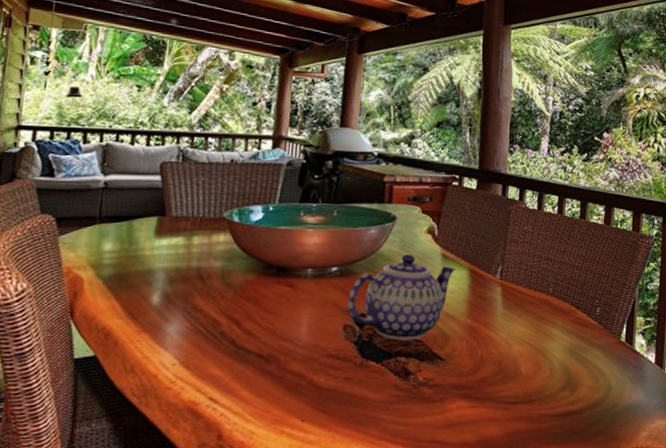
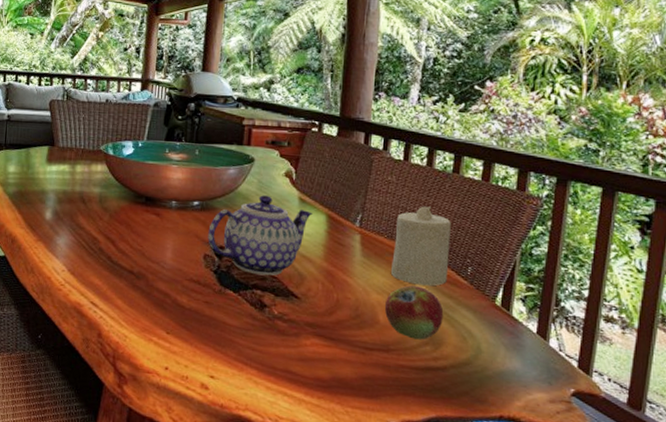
fruit: none [525,332,578,386] -> present [384,285,444,340]
candle: none [531,253,581,331] -> present [391,206,451,286]

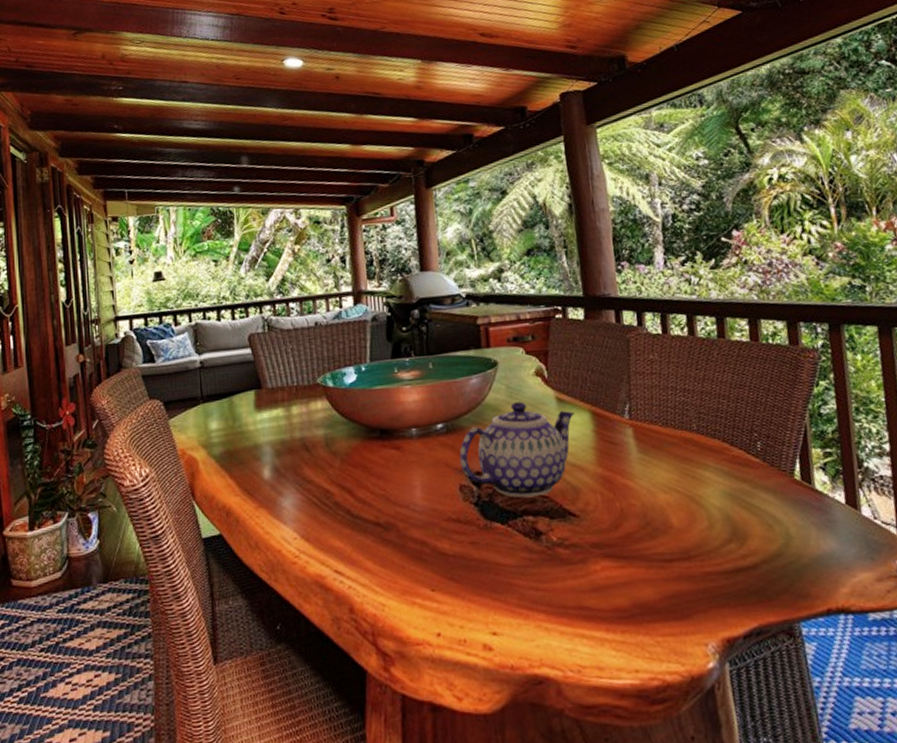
fruit: present [384,285,444,340] -> none [675,475,743,539]
candle: present [391,206,451,286] -> none [668,381,737,474]

